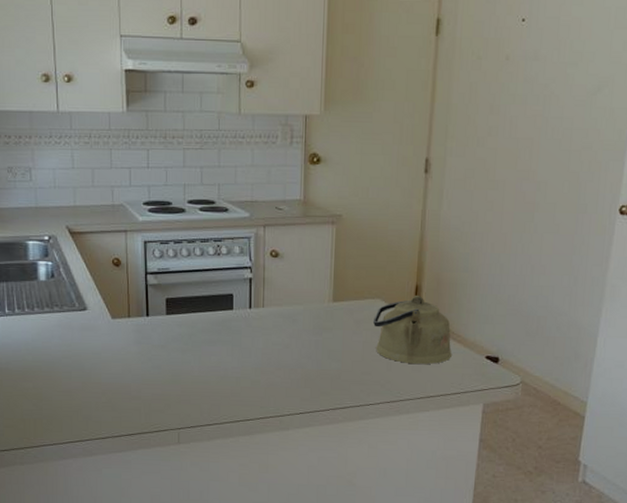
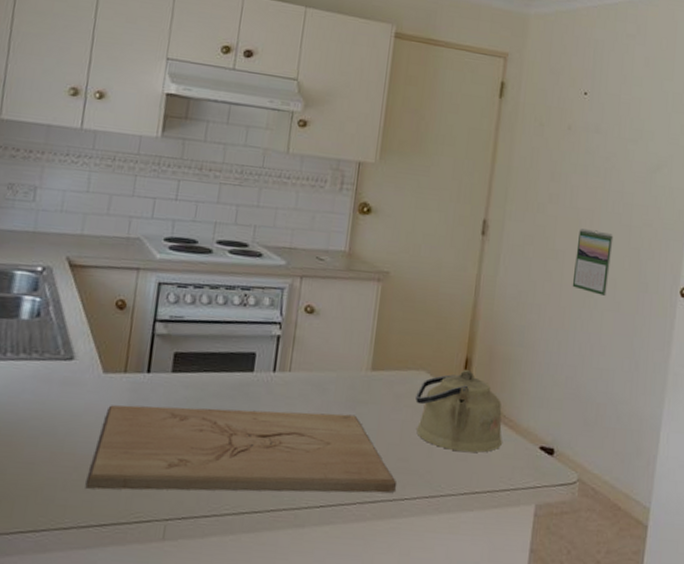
cutting board: none [113,339,362,409] -> present [85,405,396,493]
calendar: none [512,158,553,219] -> present [572,228,614,296]

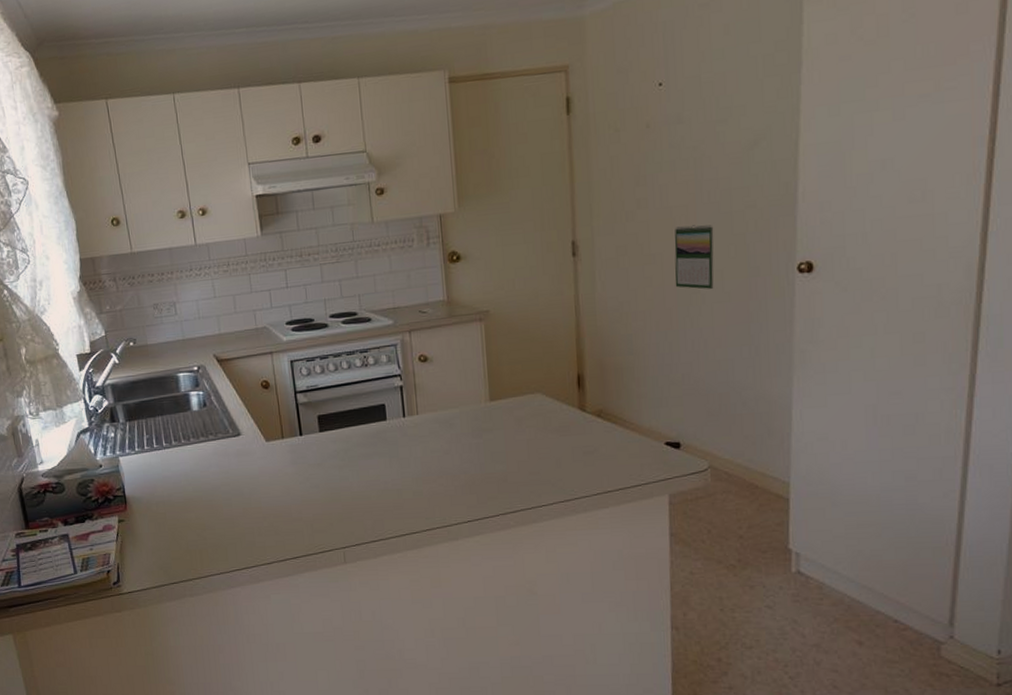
cutting board: present [85,405,396,493] -> none [274,442,532,532]
kettle: present [414,369,503,453] -> none [534,384,628,458]

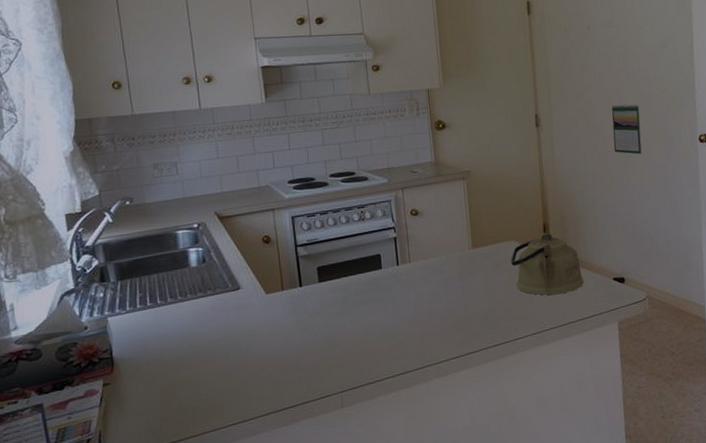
kettle: none [534,384,628,458] -> present [510,232,585,295]

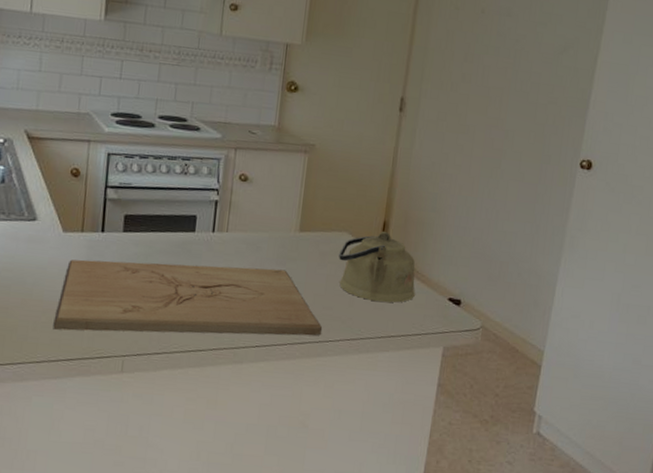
cutting board: none [272,285,510,382] -> present [53,259,322,336]
calendar: present [611,104,642,154] -> none [481,105,521,167]

